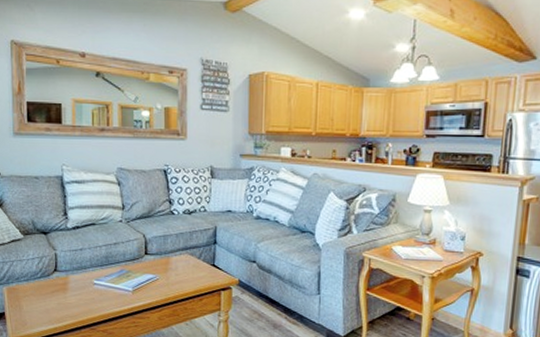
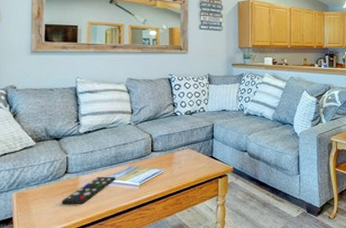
remote control: none [51,277,107,305] -> present [61,176,116,204]

